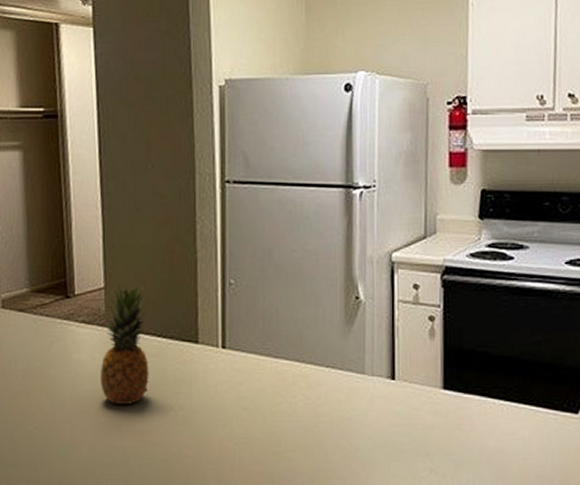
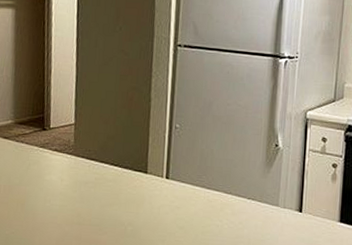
fruit: present [101,283,149,404] -> none [66,121,108,219]

